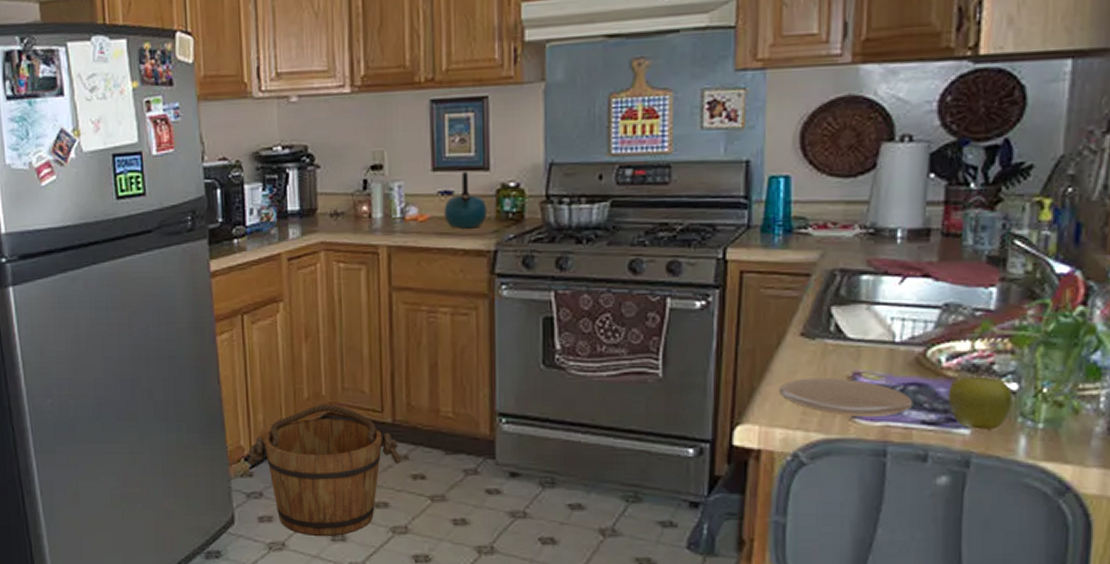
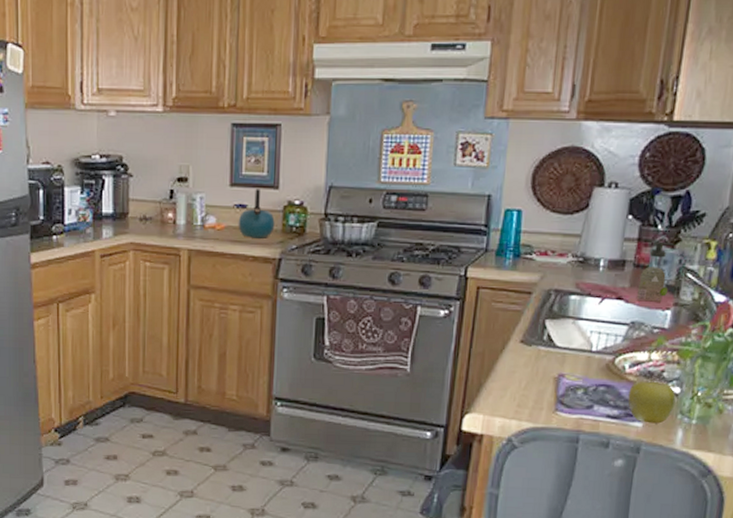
bucket: present [248,405,402,536] -> none [58,385,191,498]
plate: present [778,378,913,418] -> none [500,377,602,411]
soap dispenser: none [948,202,995,280] -> present [636,241,675,303]

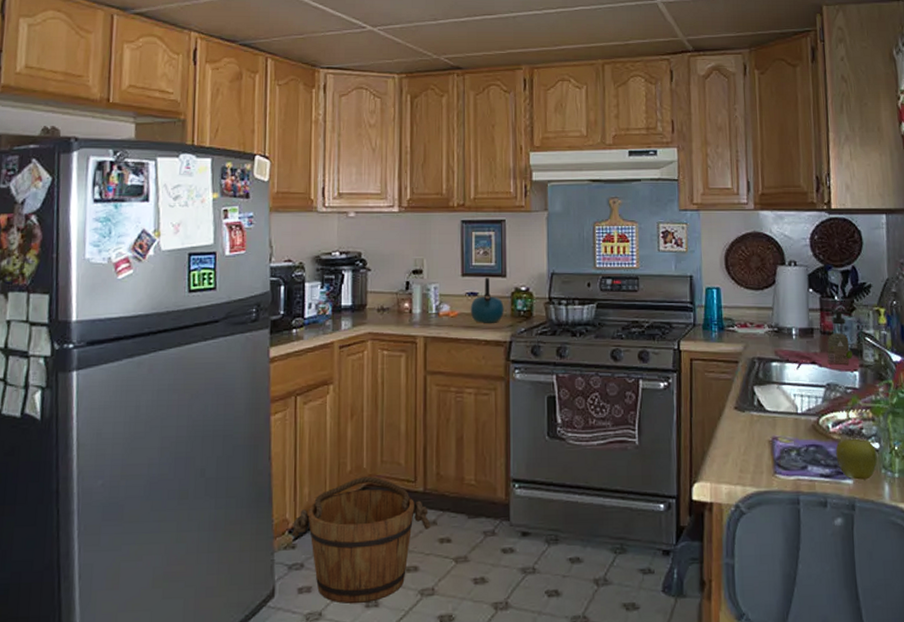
bucket: none [58,385,191,498] -> present [292,477,431,603]

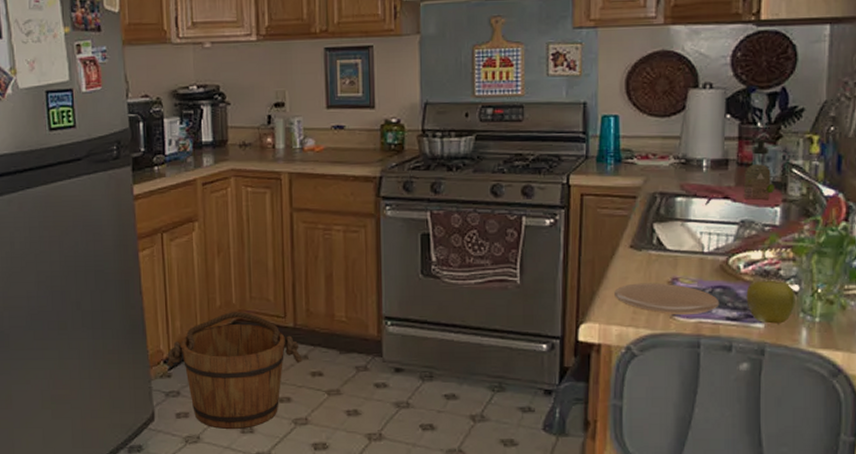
kettle: present [470,278,504,323] -> none [336,109,373,158]
plate: none [722,442,814,473] -> present [613,283,720,316]

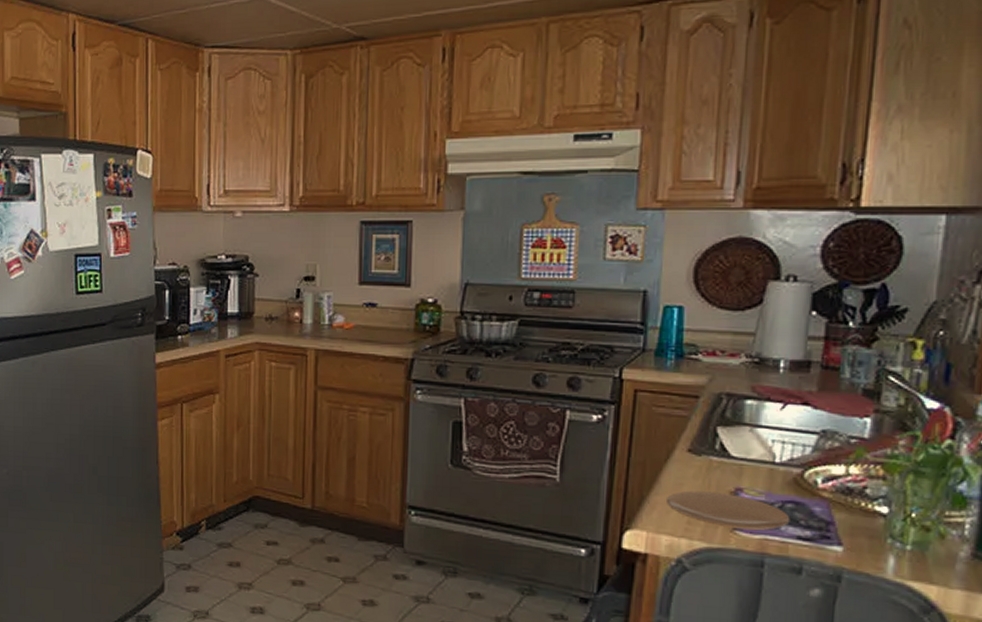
bucket: present [167,312,302,429] -> none [180,488,319,609]
soap dispenser: present [743,138,777,201] -> none [826,340,872,410]
fruit: present [746,278,795,324] -> none [822,497,884,549]

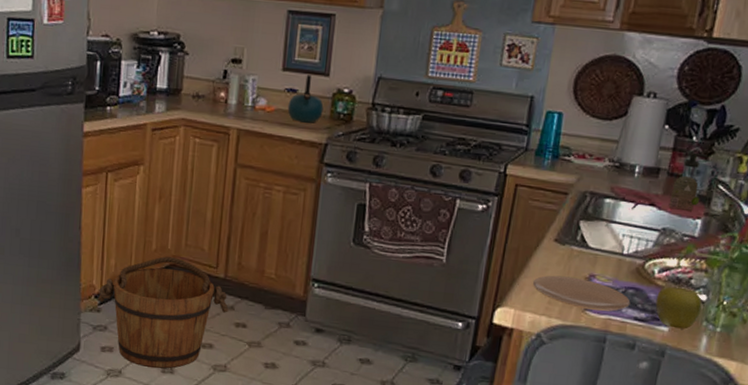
bucket: none [180,488,319,609] -> present [98,256,229,369]
kettle: none [367,287,407,338] -> present [287,75,324,123]
fruit: none [822,497,884,549] -> present [655,285,702,330]
soap dispenser: none [826,340,872,410] -> present [668,152,709,212]

